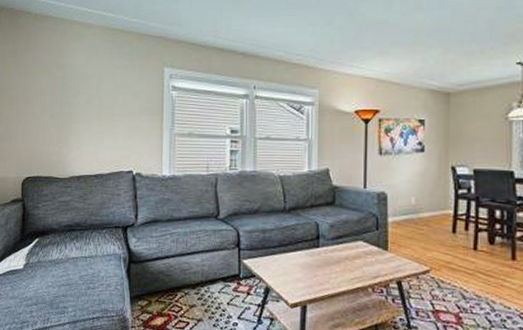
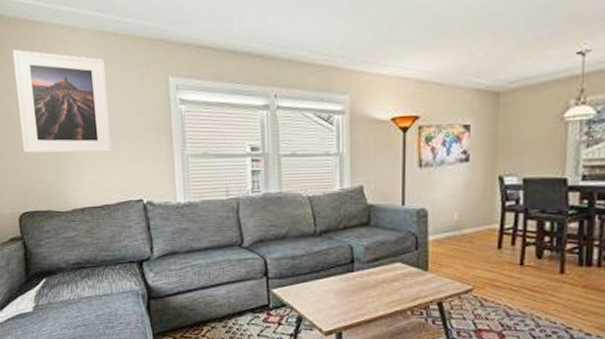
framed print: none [34,39,111,128] -> present [13,49,112,154]

